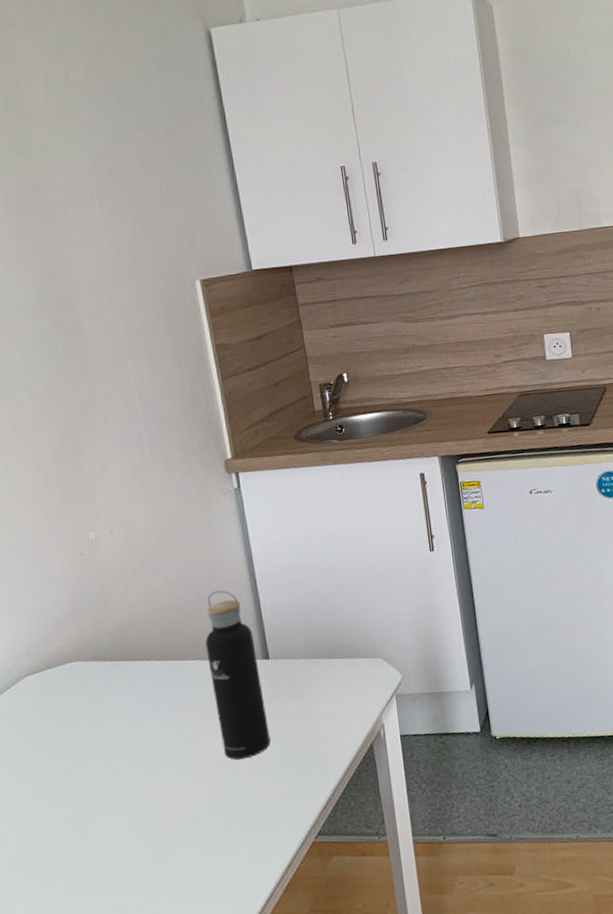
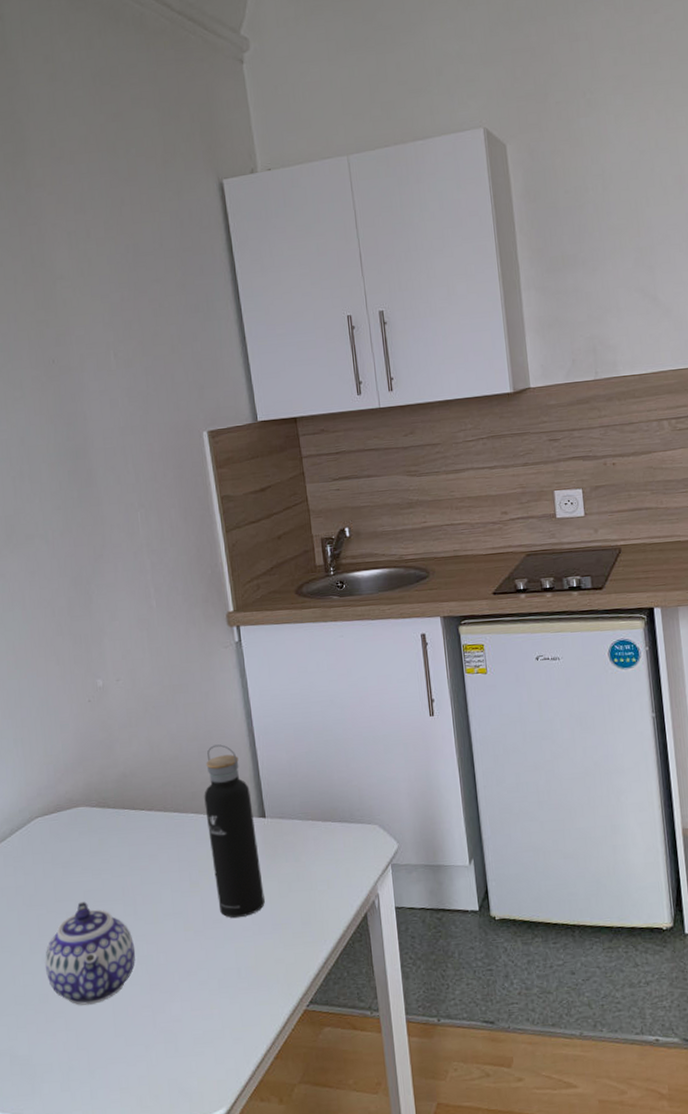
teapot: none [39,756,138,861] -> present [45,901,136,1005]

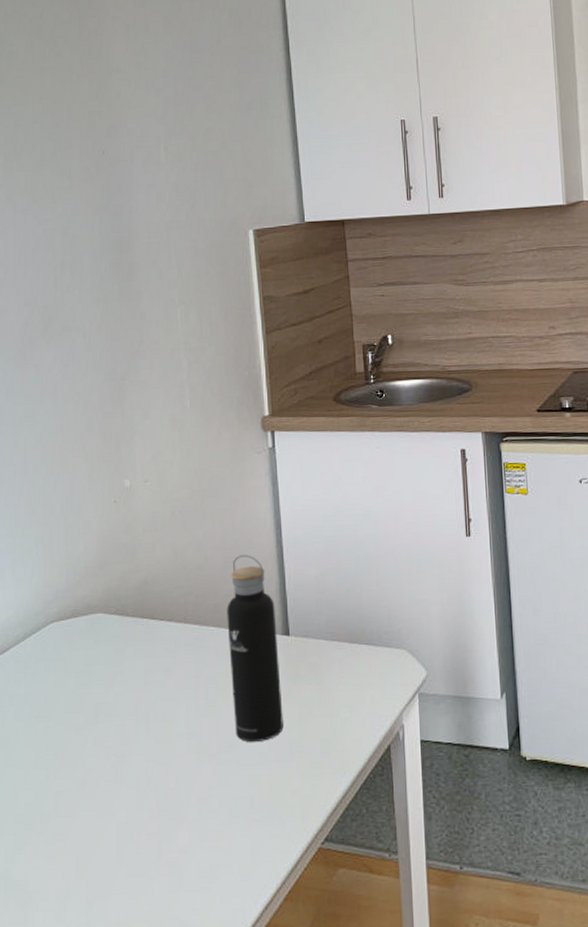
teapot: present [45,901,136,1005] -> none [50,715,145,828]

